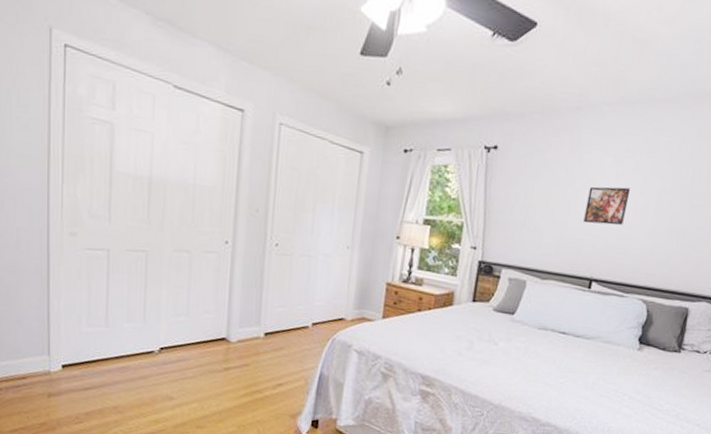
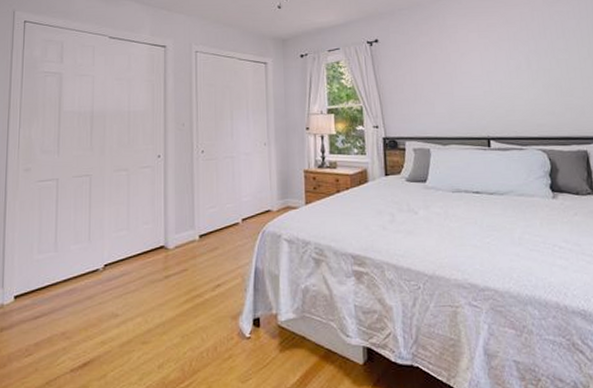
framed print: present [583,186,631,226] -> none [464,55,503,90]

